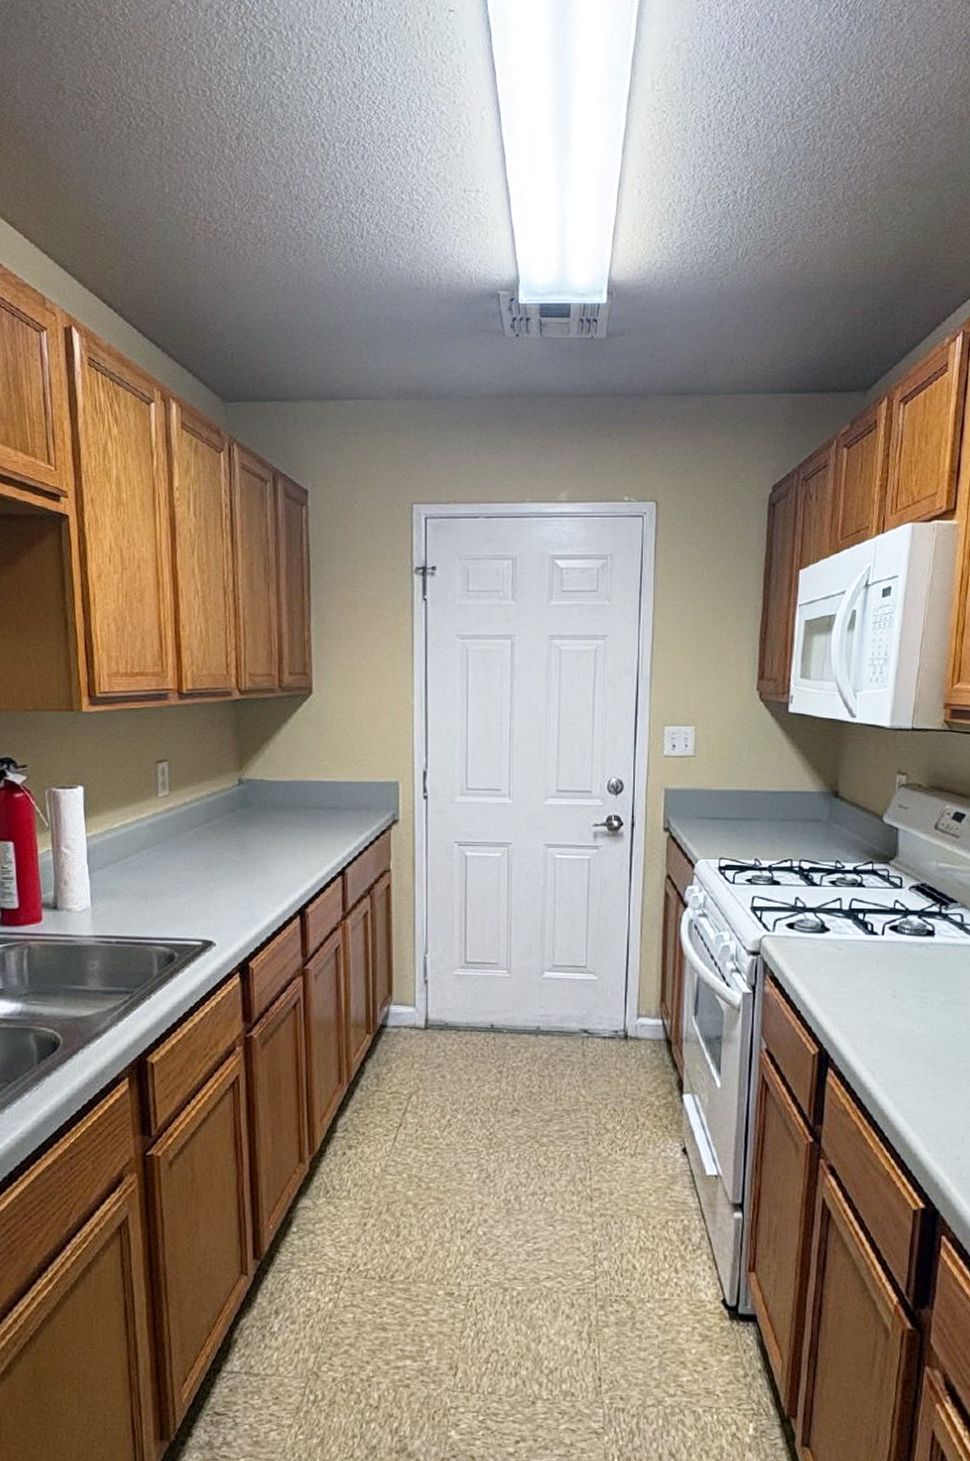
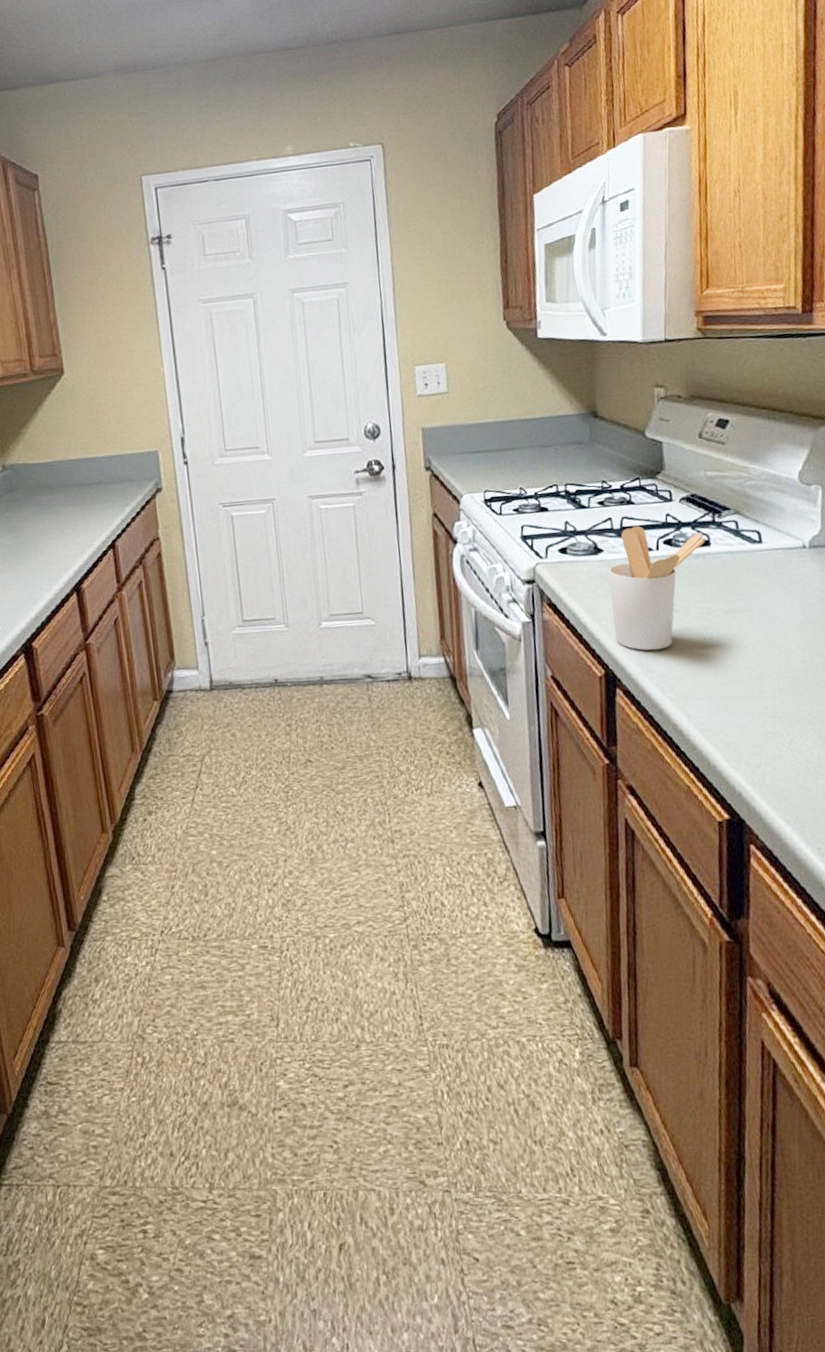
utensil holder: none [832,909,931,1034] -> present [608,525,706,651]

